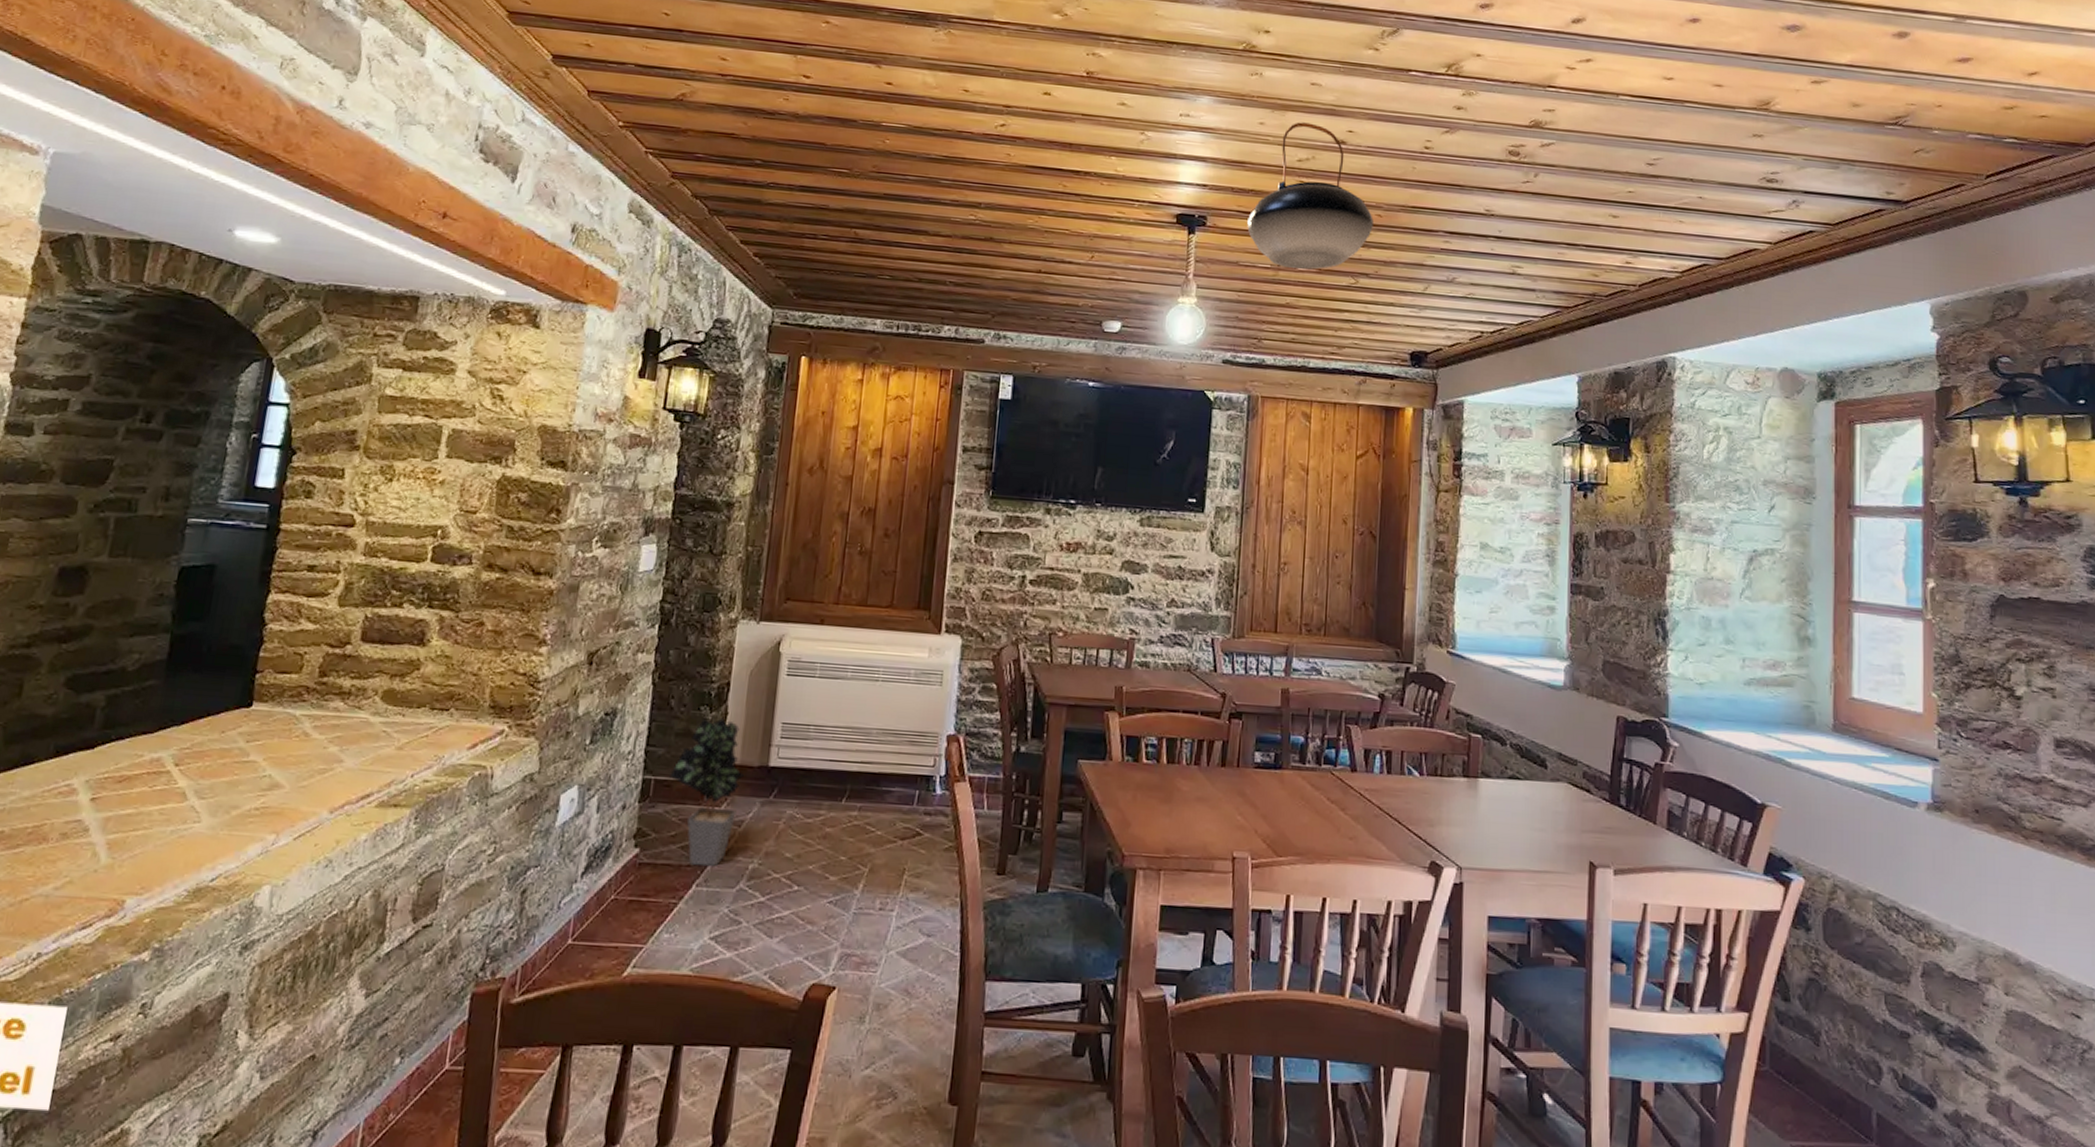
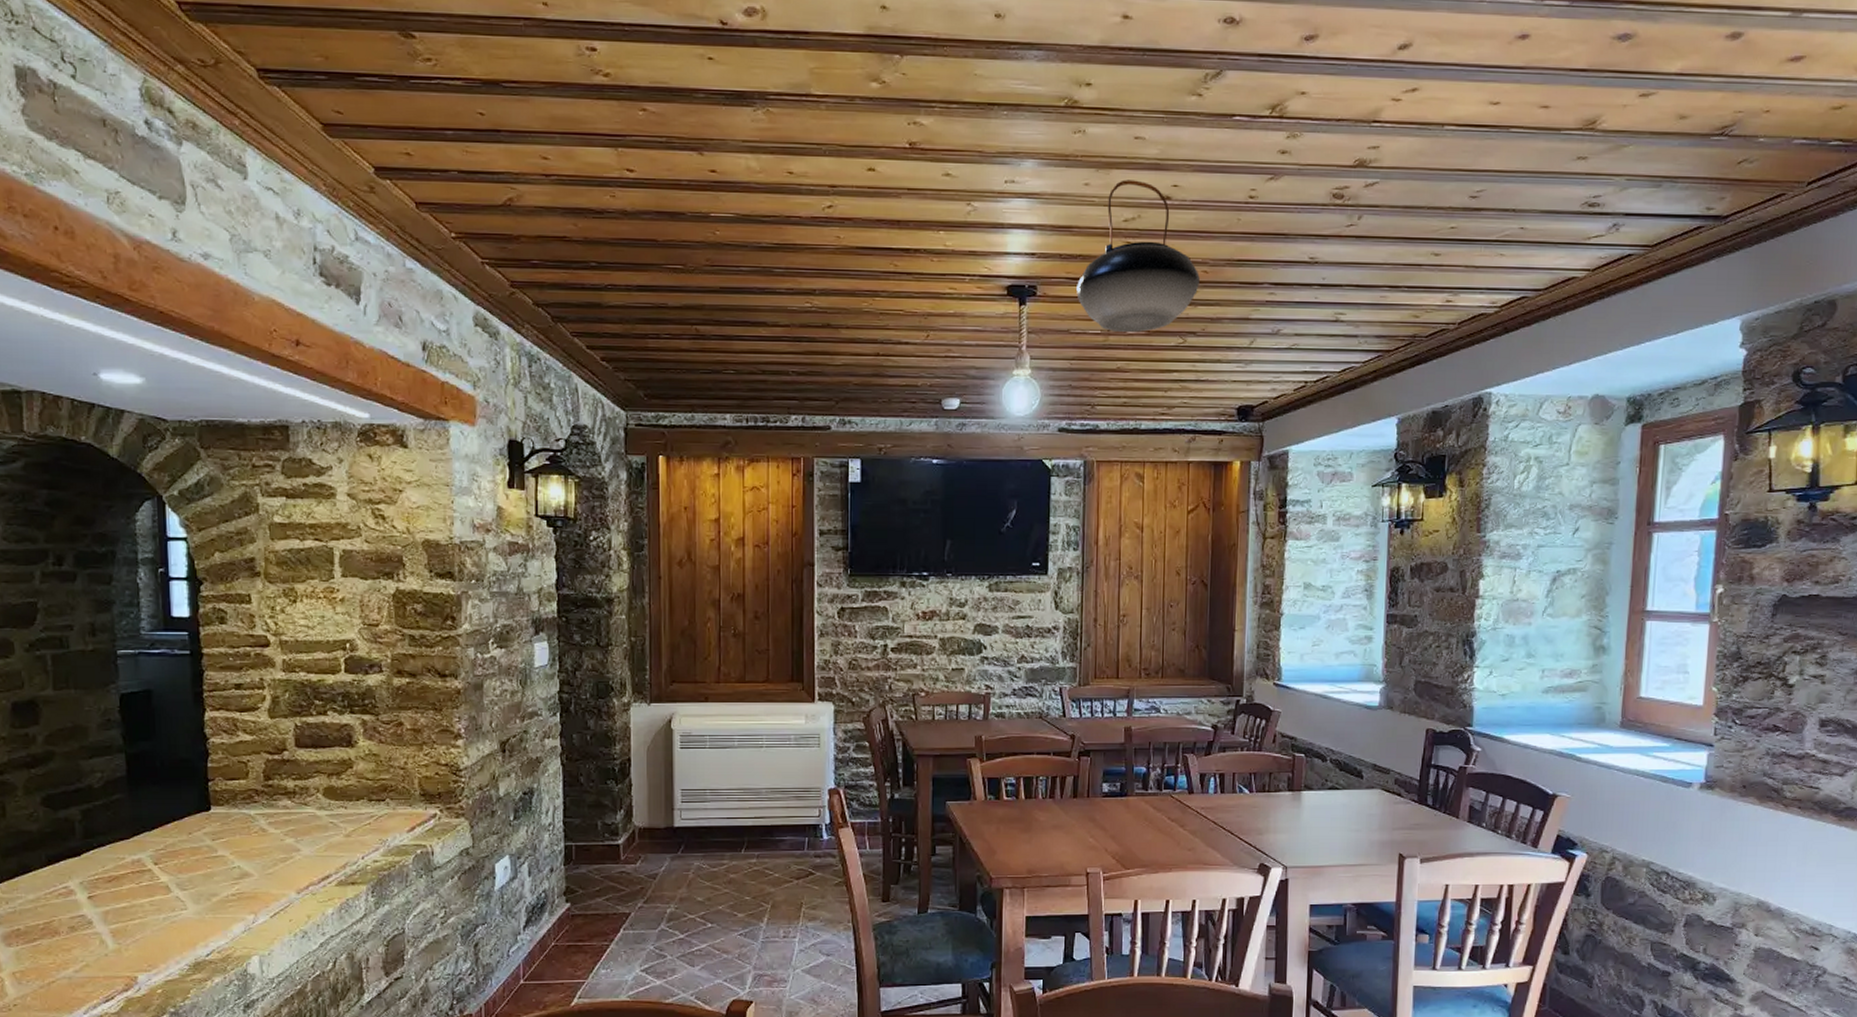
potted plant: present [669,717,744,866] -> none [588,789,653,912]

